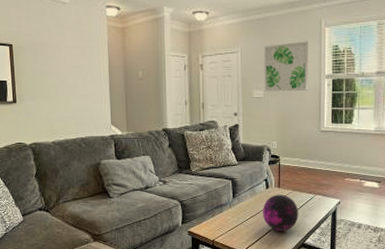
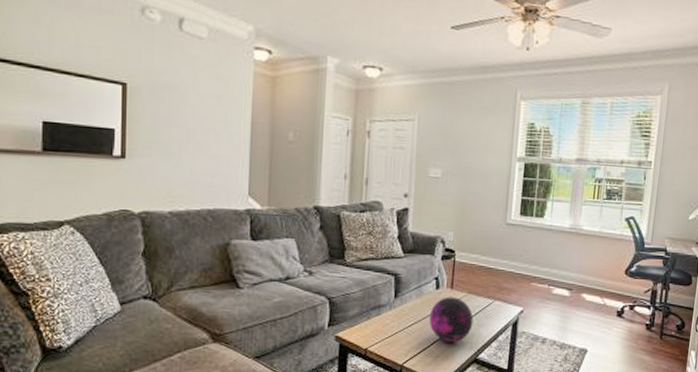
wall art: present [264,41,309,92] -> none [443,114,500,174]

